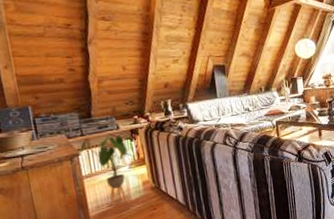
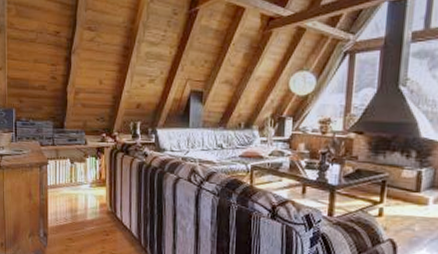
house plant: present [77,133,133,206] -> none [46,147,95,222]

